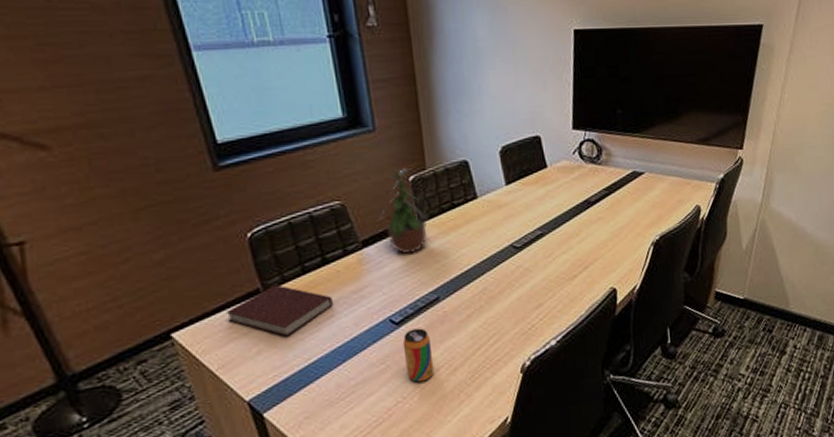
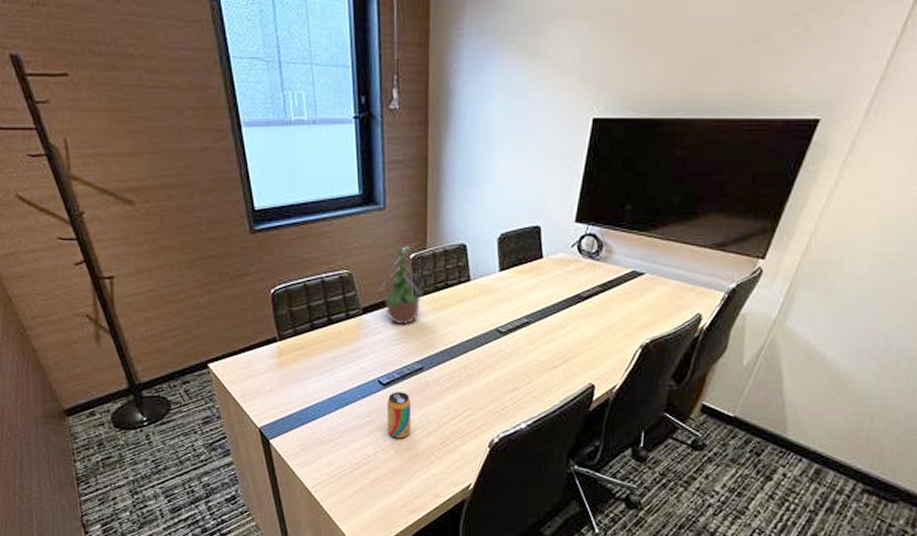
notebook: present [225,284,333,337] -> none [248,336,333,381]

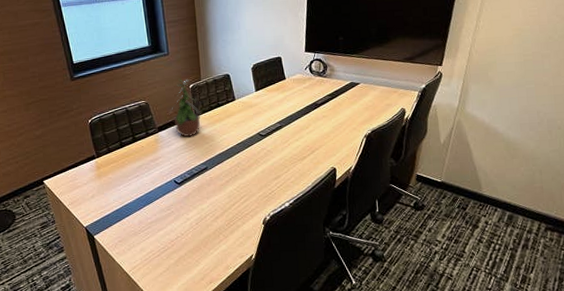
beverage can: present [386,392,412,439] -> none [182,188,203,225]

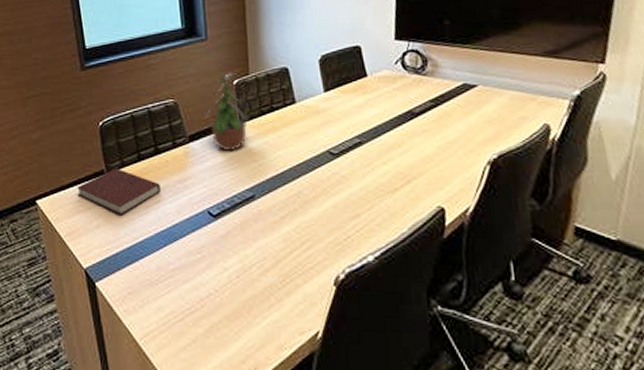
notebook: none [74,153,139,188] -> present [76,168,160,215]

